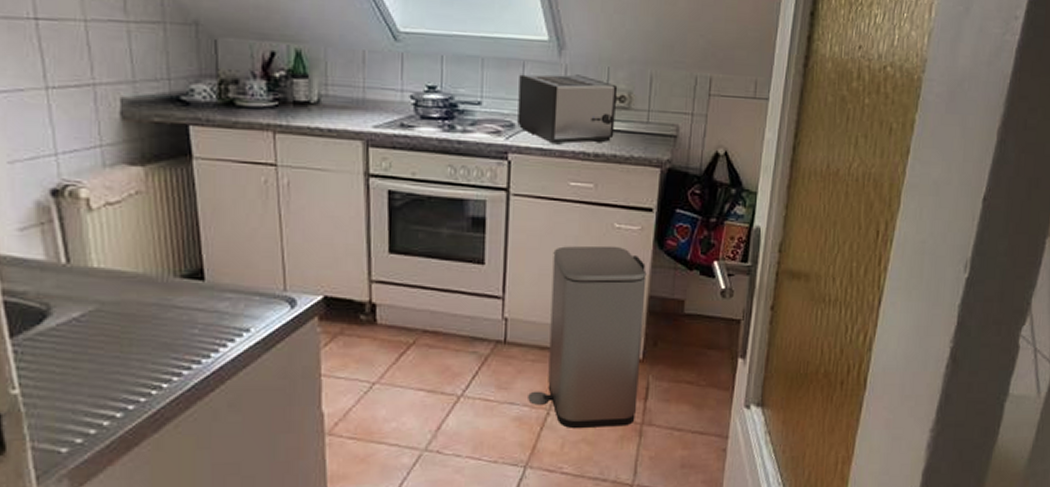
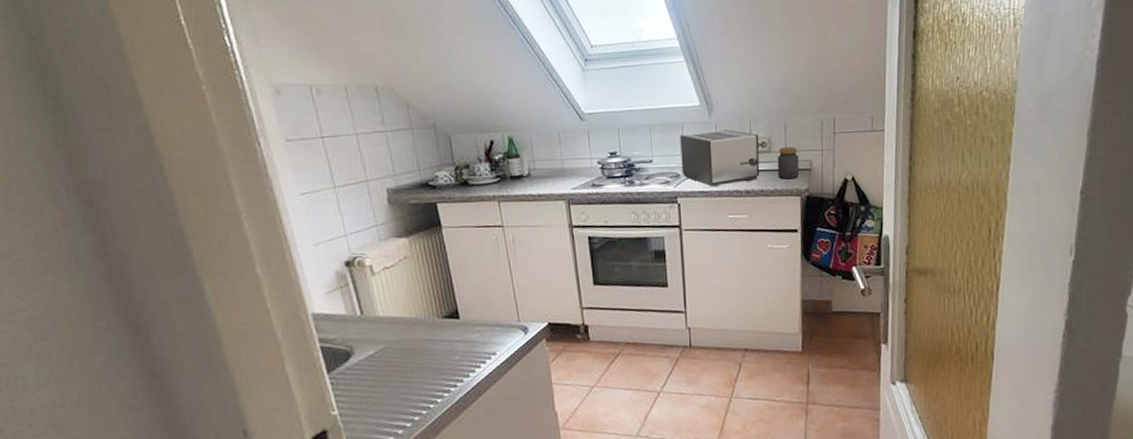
pedal bin: present [528,245,647,428] -> none [713,262,802,411]
jar: none [636,105,663,146] -> present [777,147,800,180]

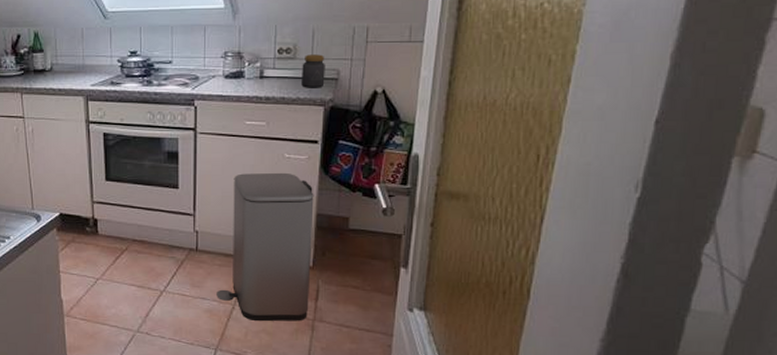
toaster: present [680,129,760,187] -> none [201,33,284,91]
pedal bin: none [713,262,802,411] -> present [216,172,314,321]

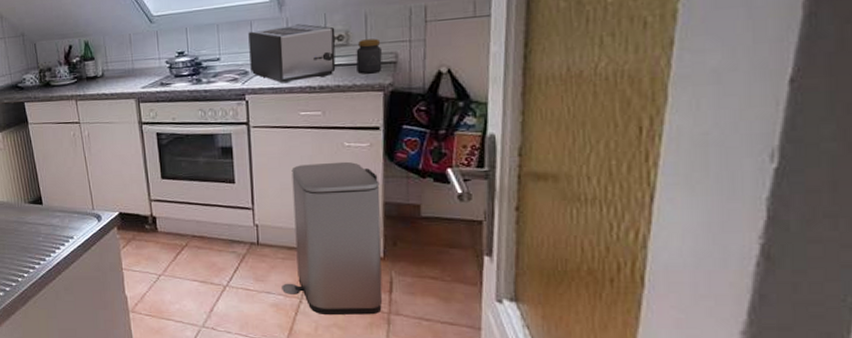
toaster: none [201,33,284,91] -> present [248,24,336,83]

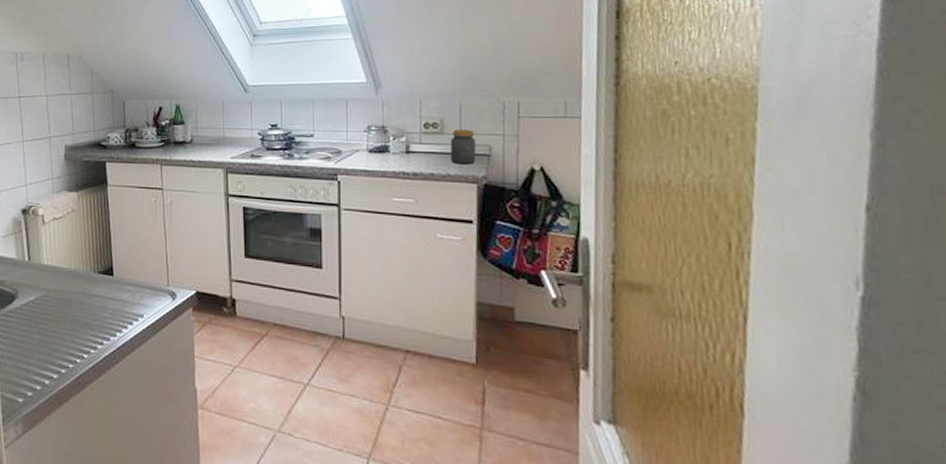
toaster: present [248,24,336,83] -> none [343,108,430,166]
pedal bin: present [282,161,383,315] -> none [367,254,475,429]

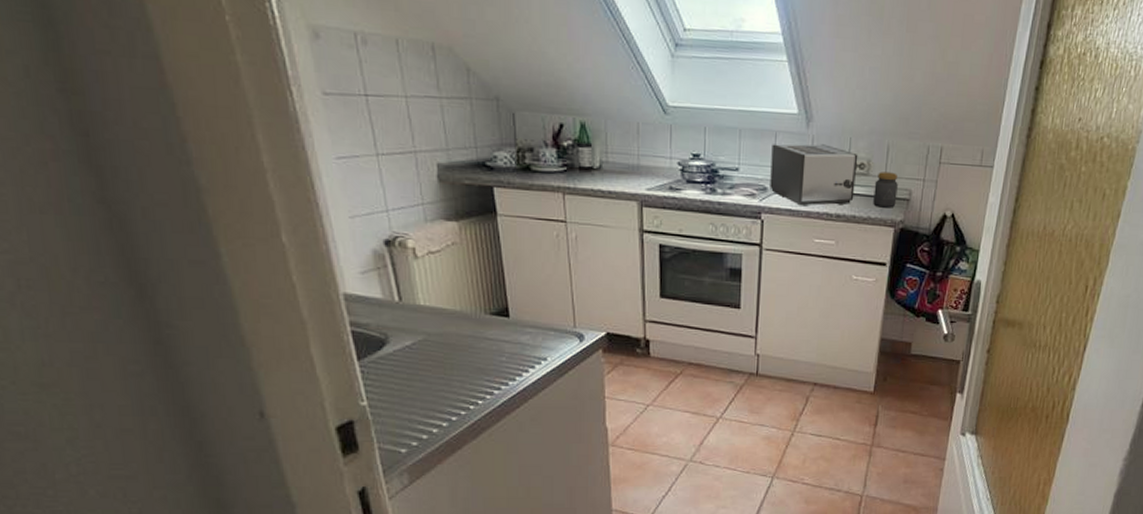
toaster: none [343,108,430,166] -> present [770,144,858,206]

